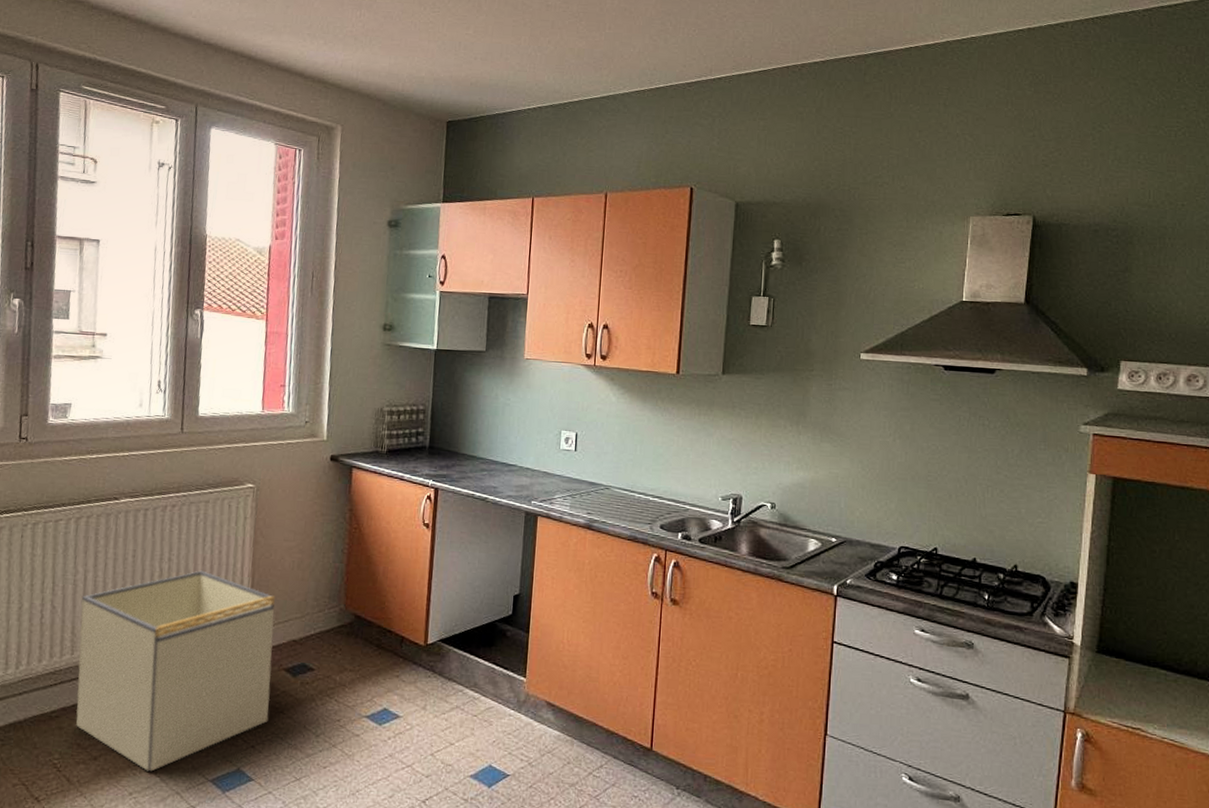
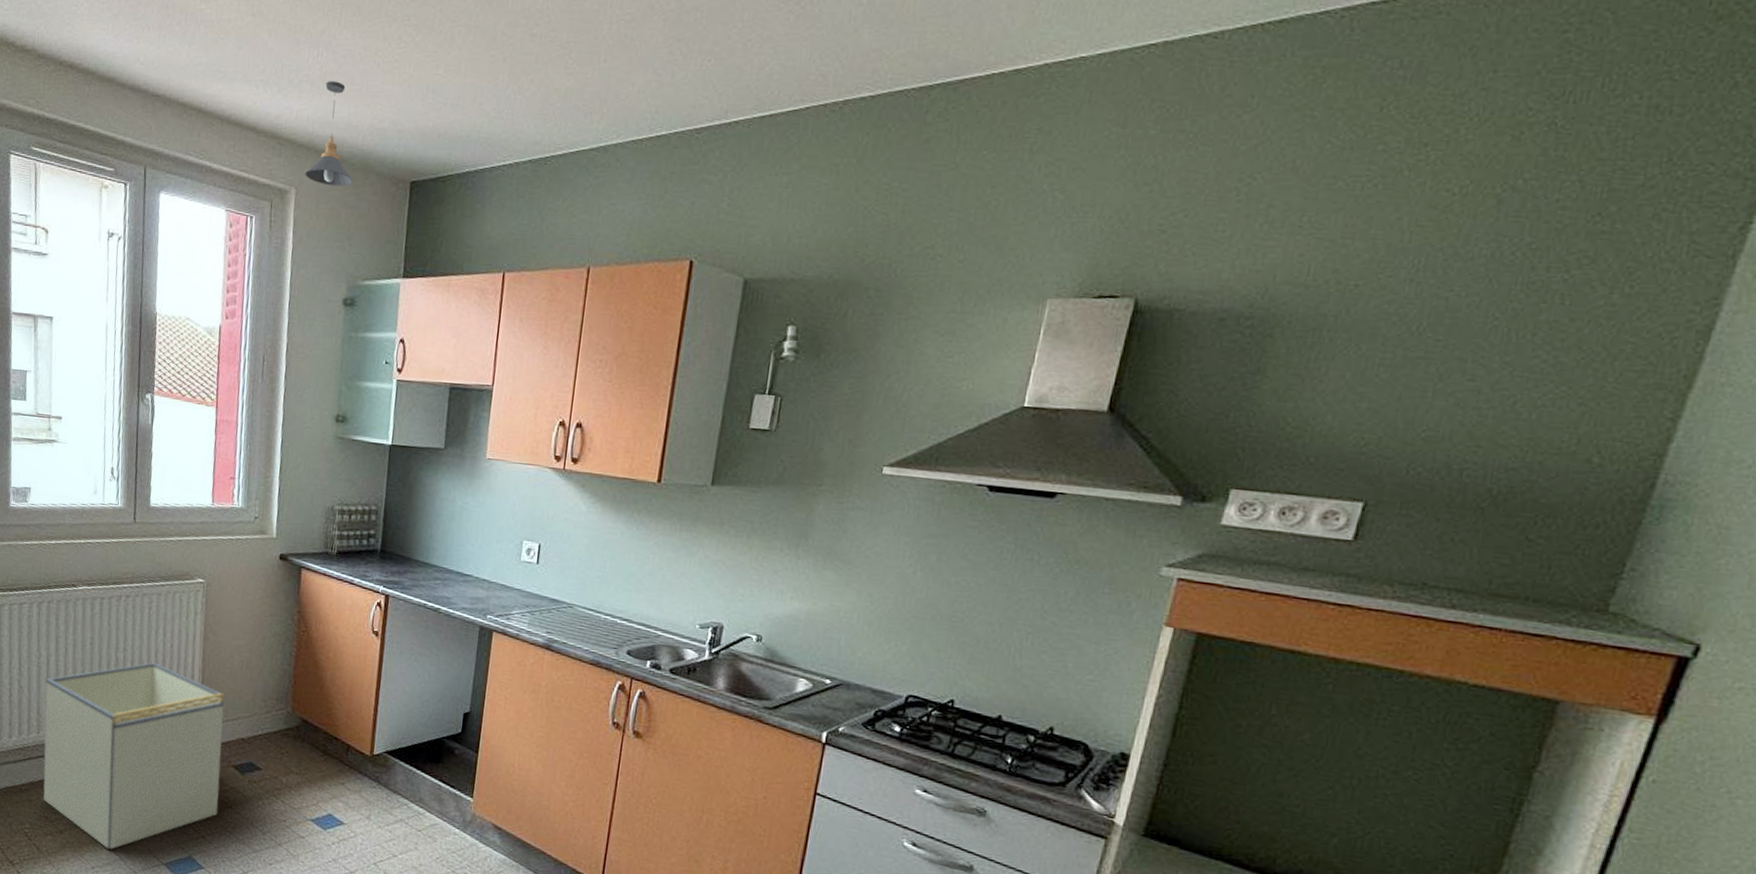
pendant light: none [350,37,395,125] -> present [305,81,353,187]

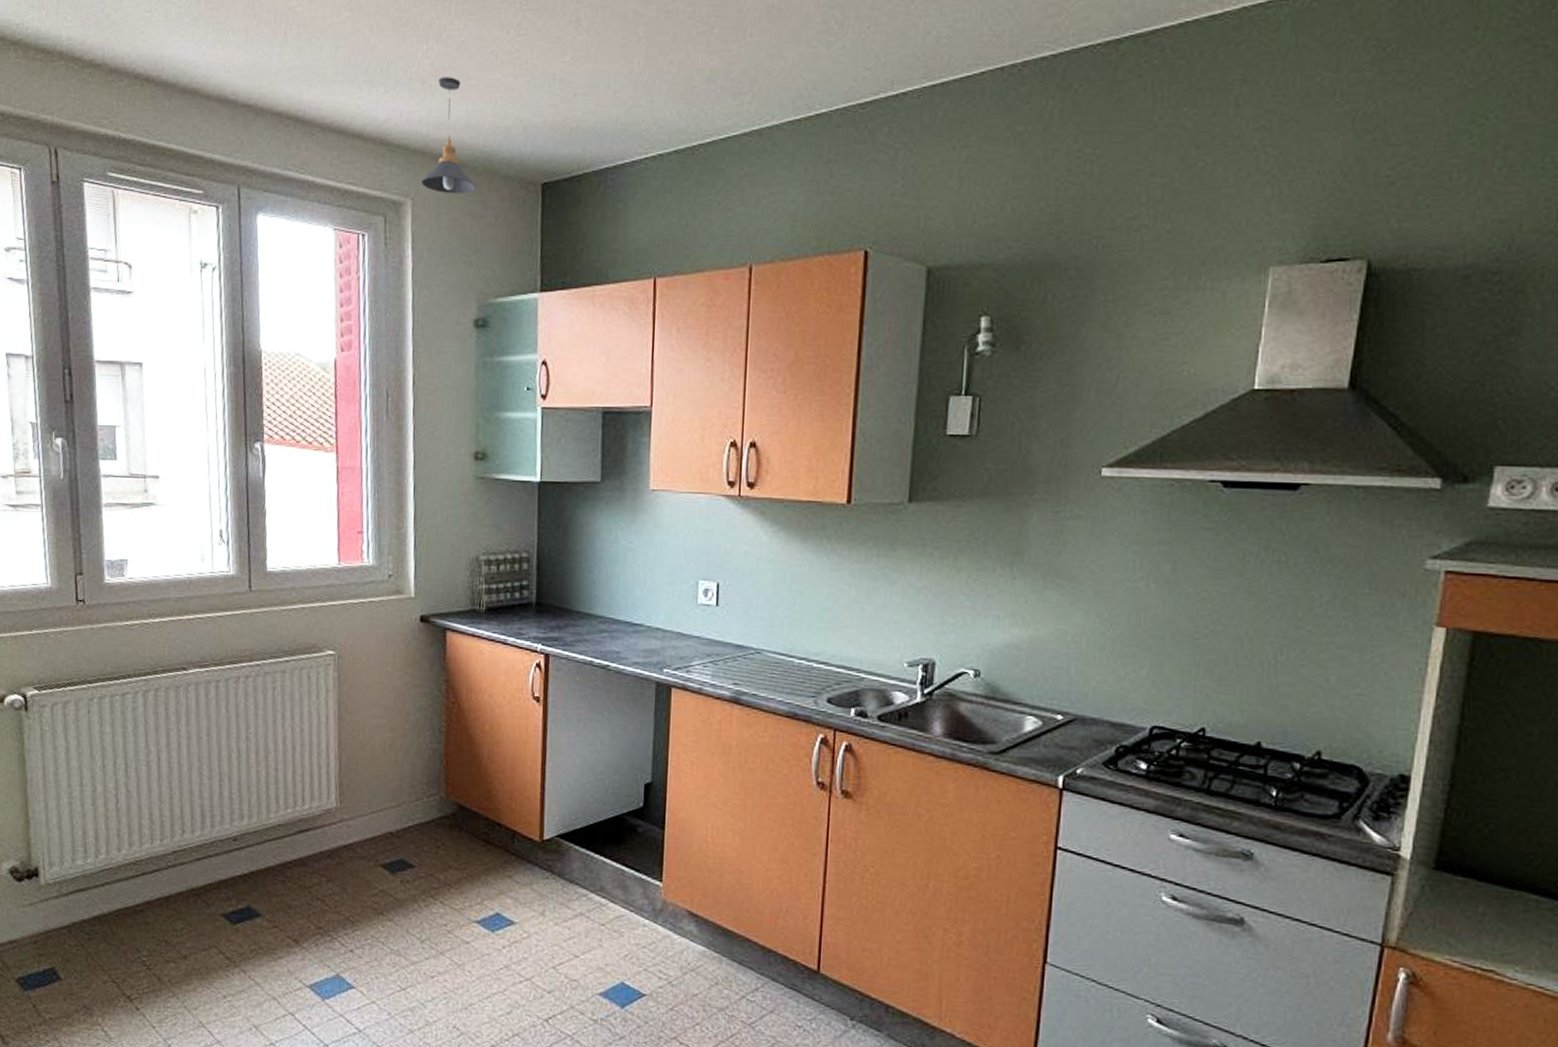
storage bin: present [42,662,224,850] -> none [157,751,368,974]

